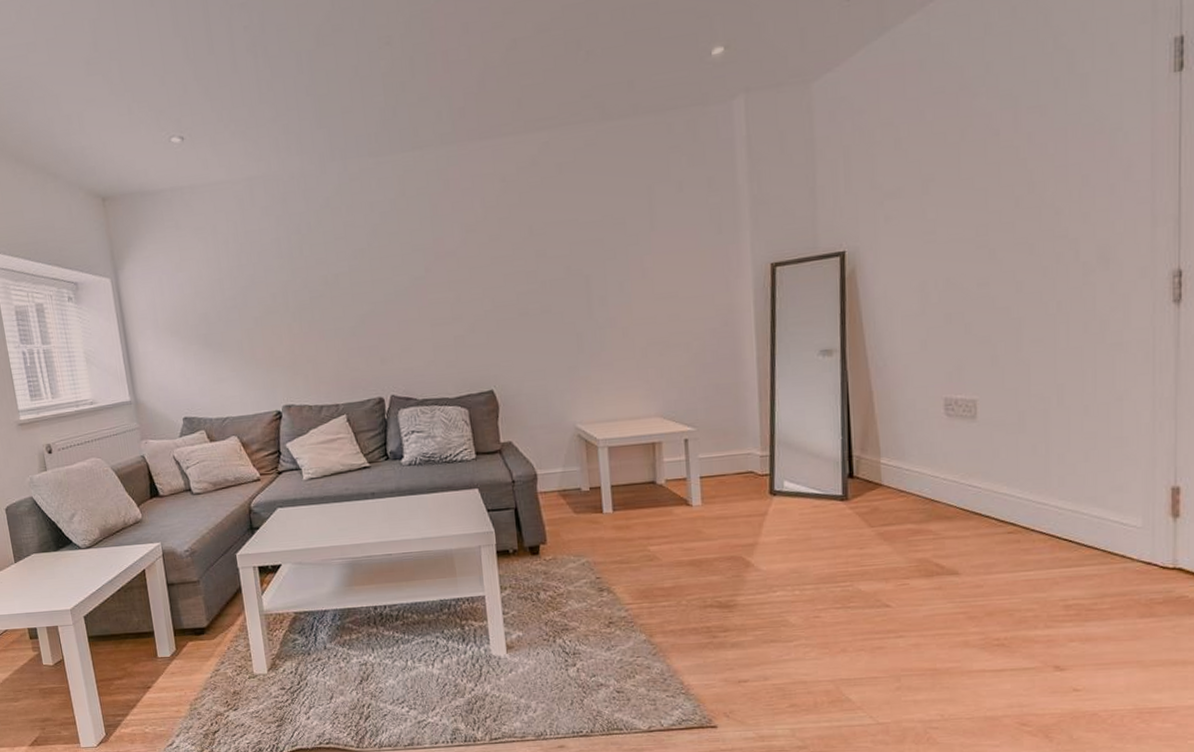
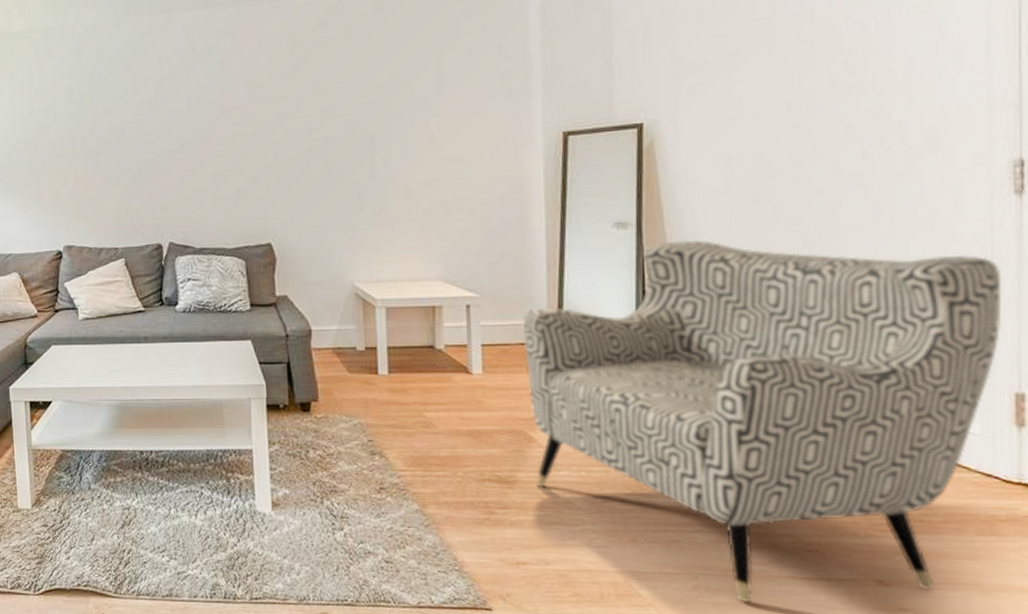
armchair: none [737,362,1162,698] -> present [522,240,1002,604]

